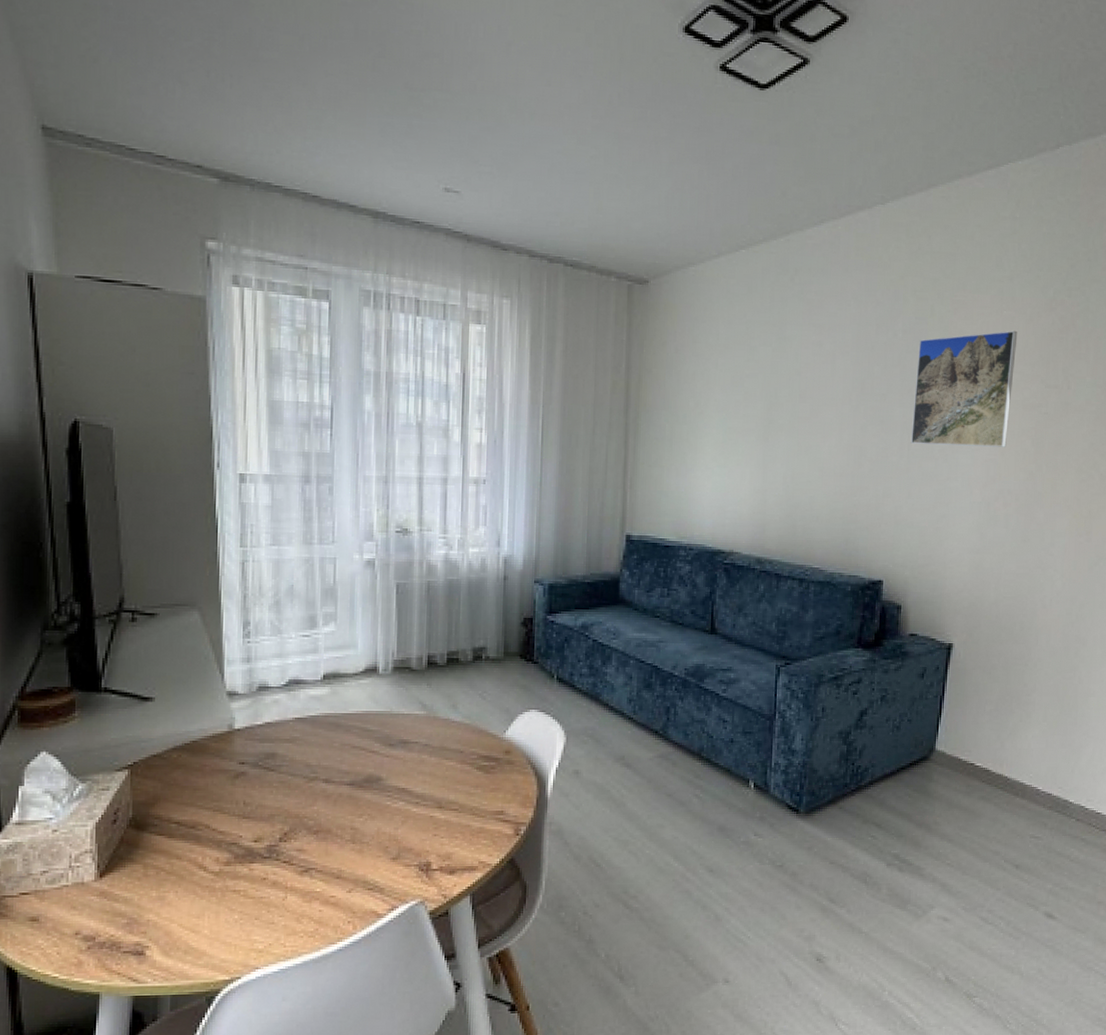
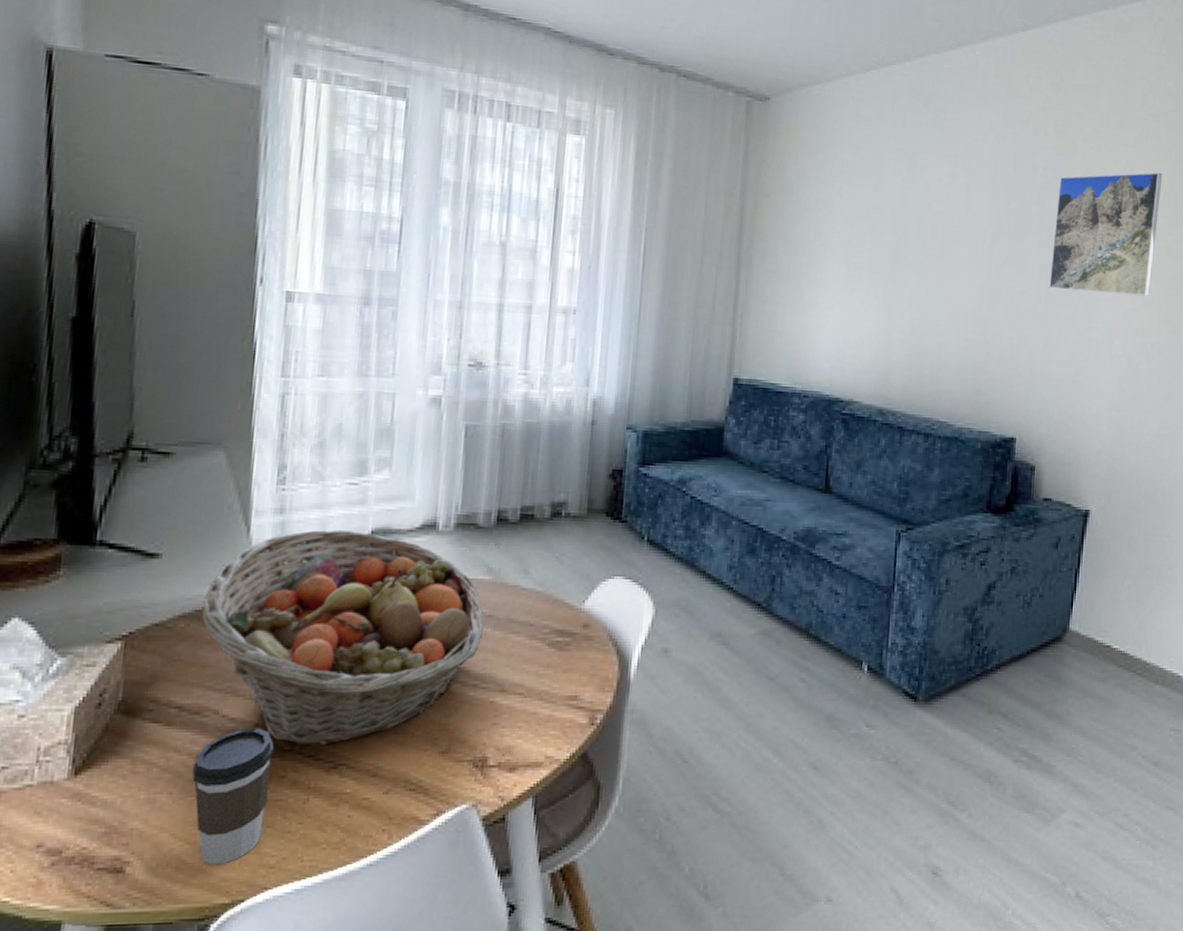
fruit basket: none [190,675,421,853] -> present [202,530,484,746]
coffee cup: none [192,839,256,949] -> present [192,728,274,865]

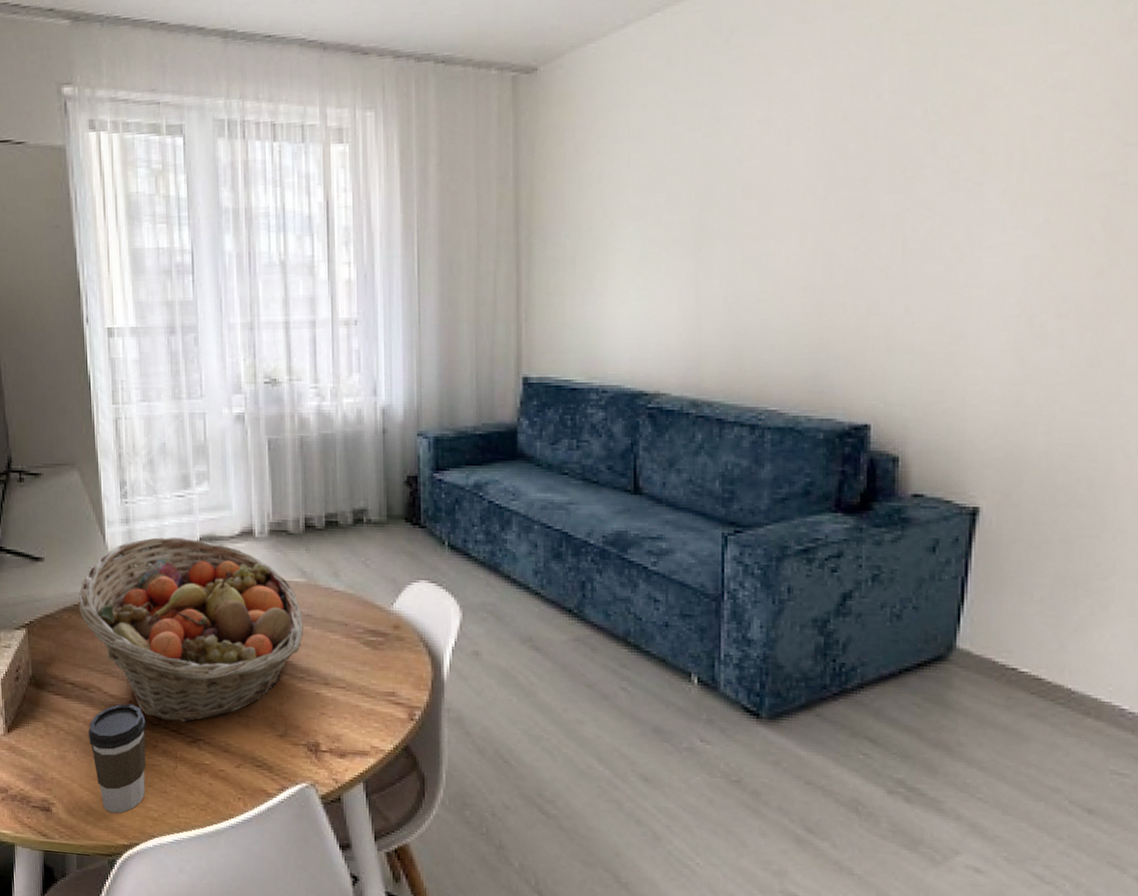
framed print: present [1048,172,1163,297] -> none [906,70,1074,241]

